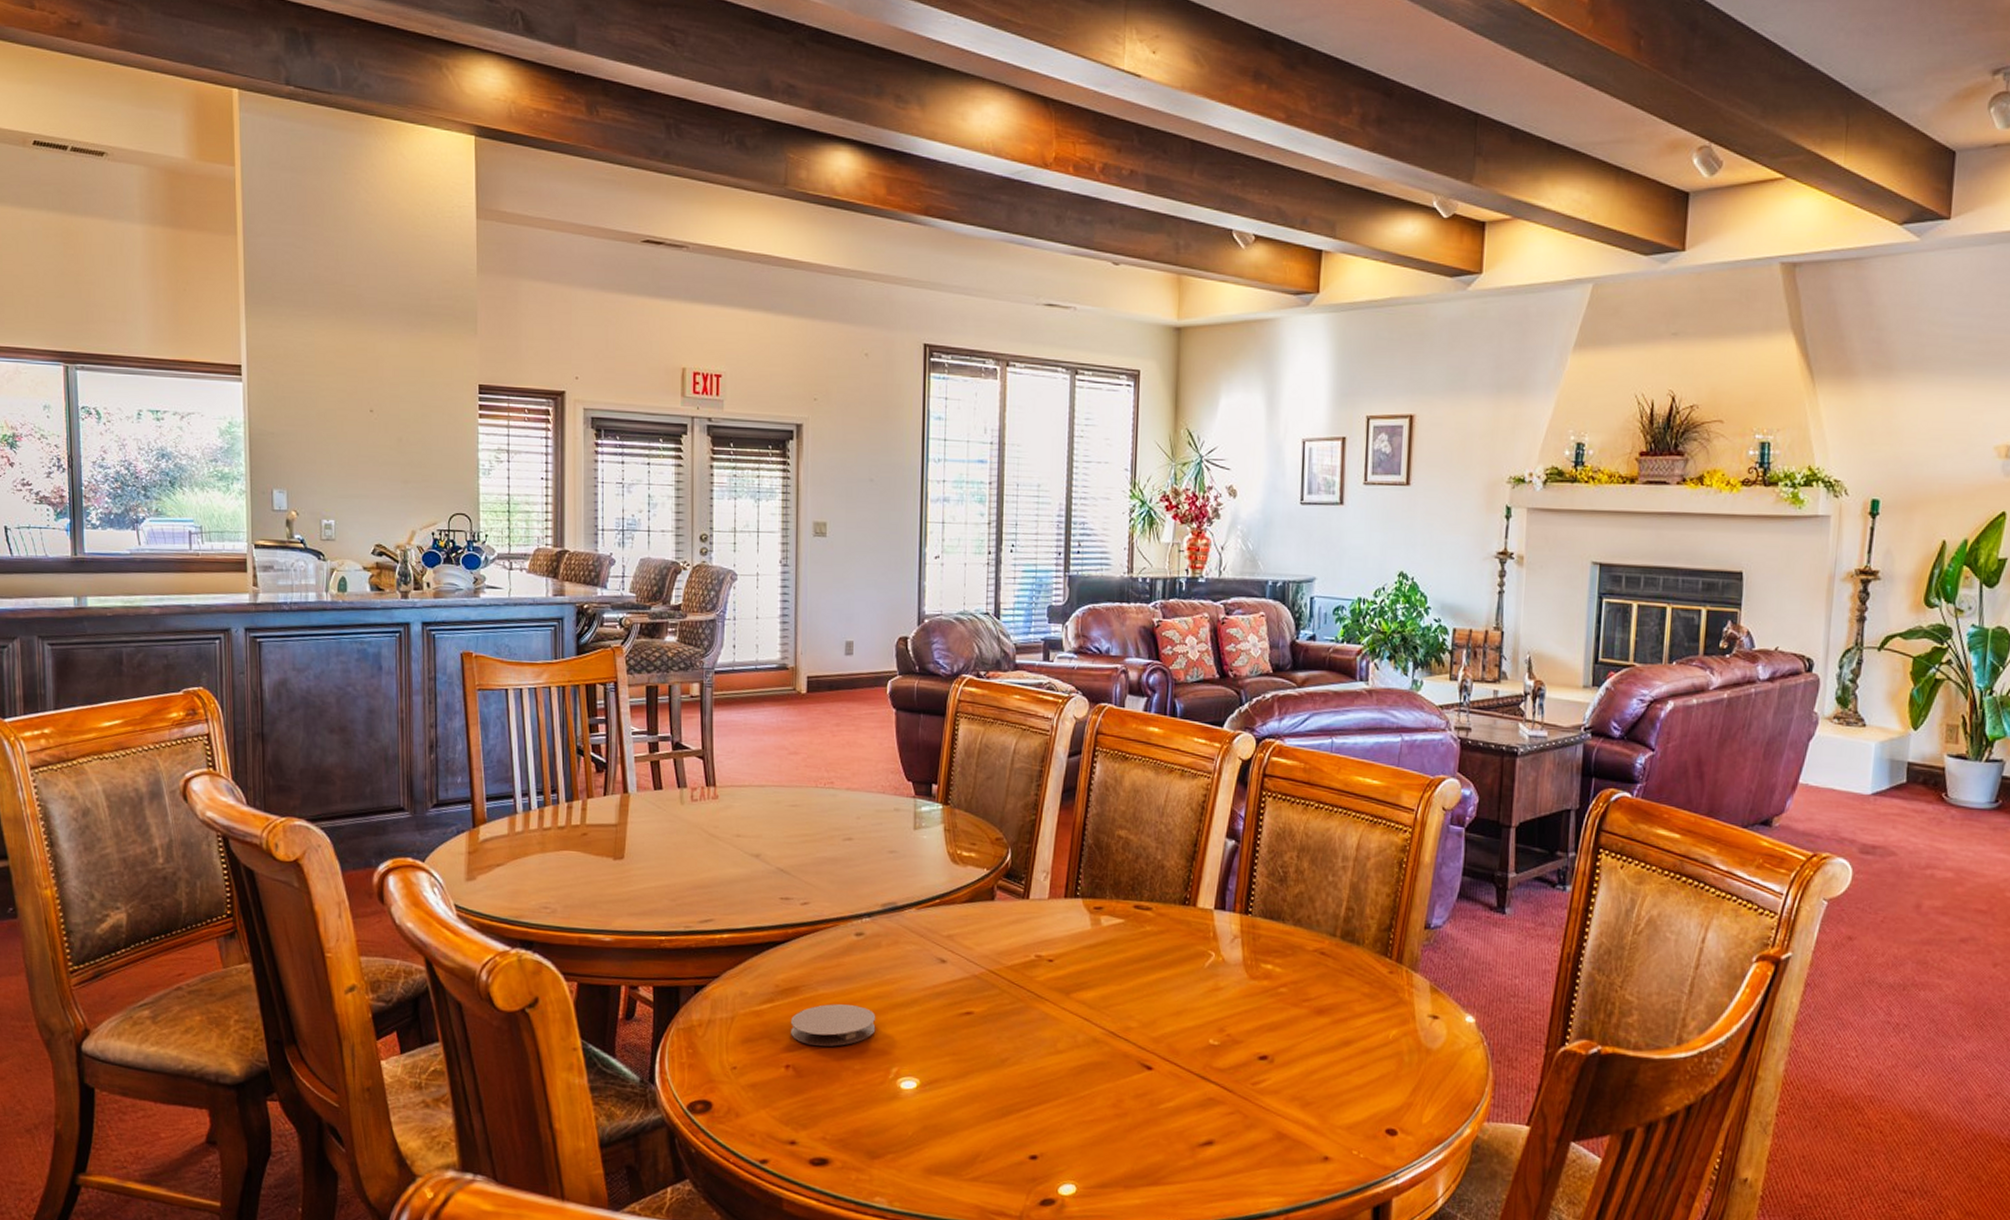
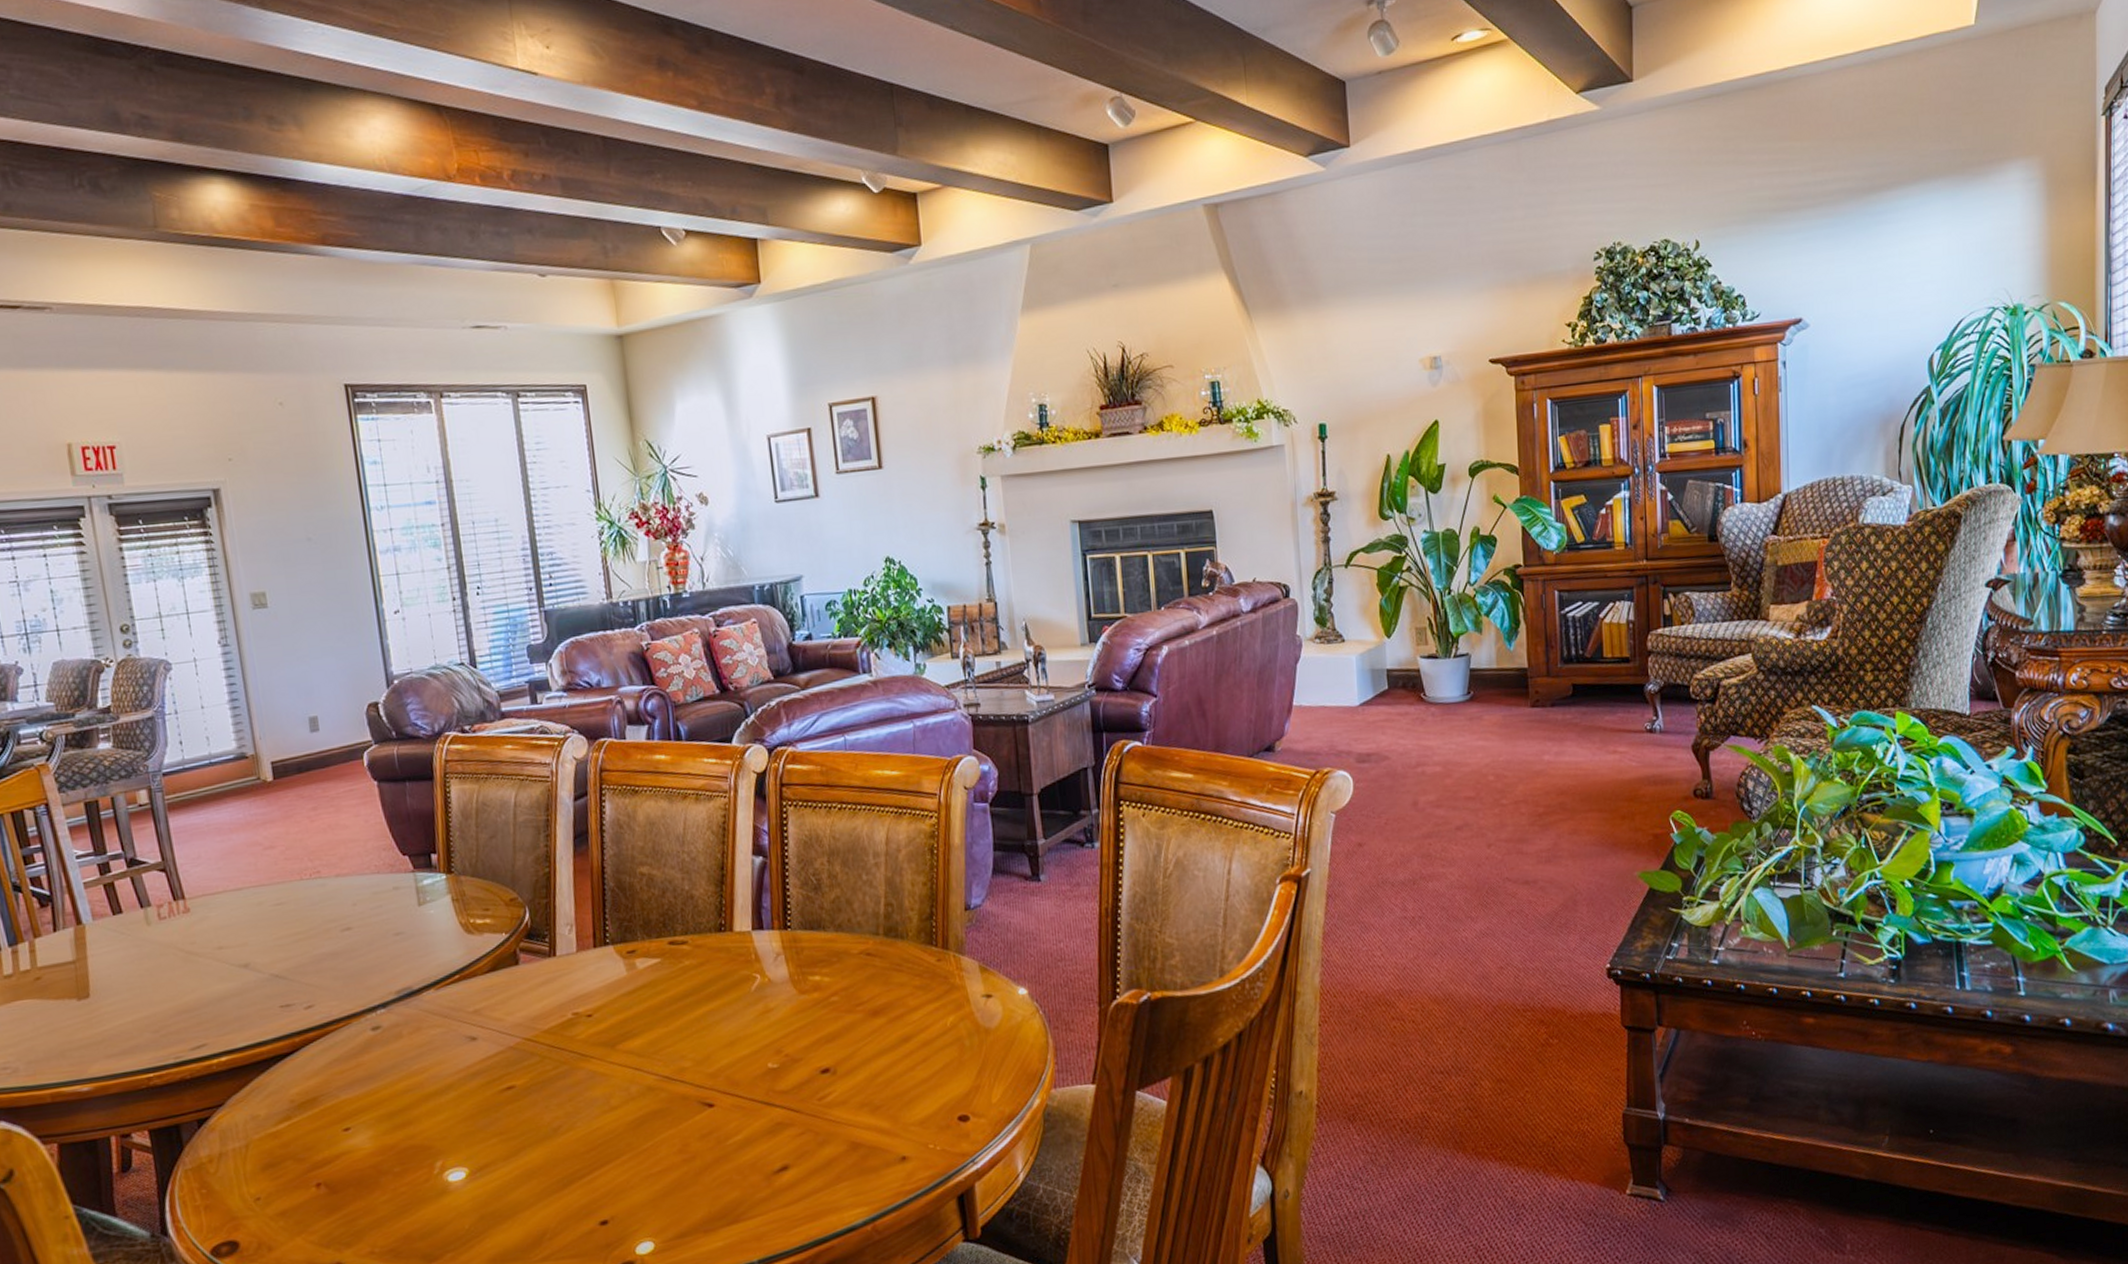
coaster: present [791,1004,876,1047] -> none [314,1104,411,1157]

